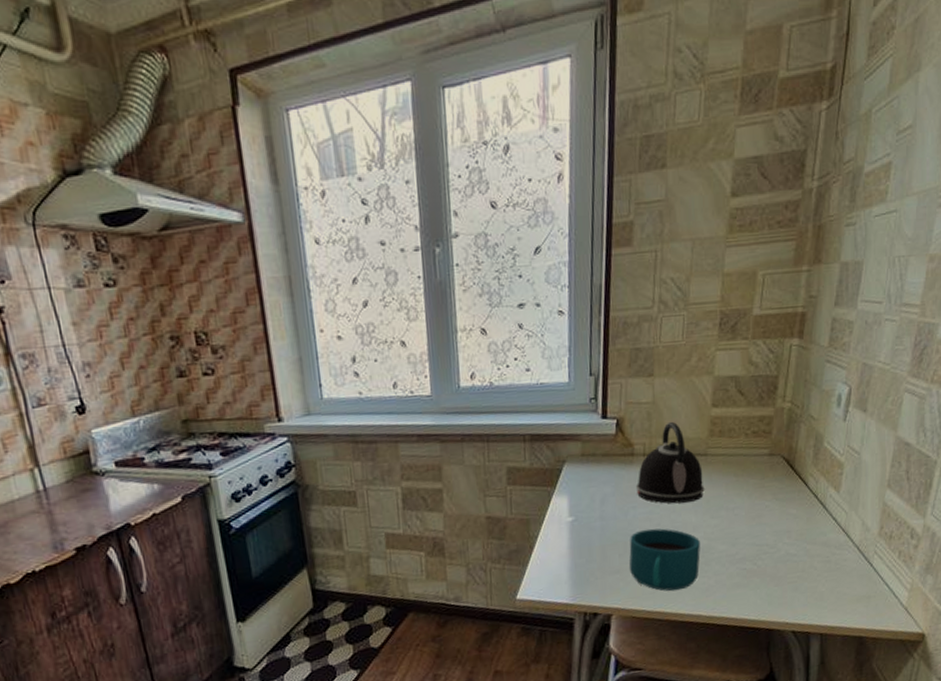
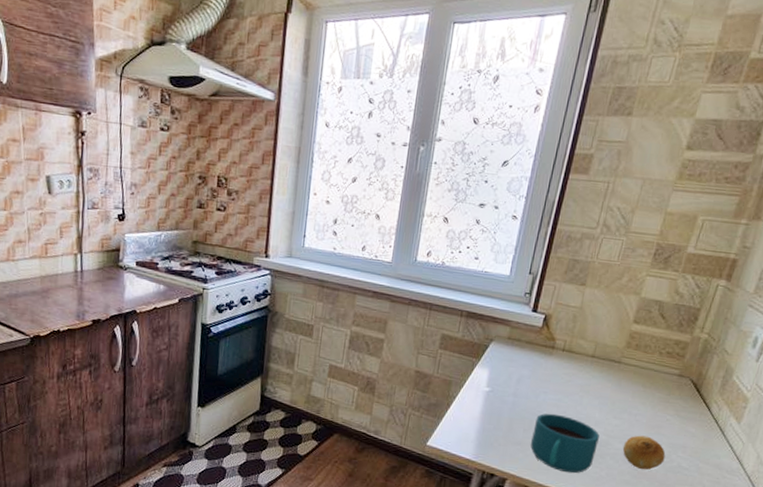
kettle: present [635,421,705,504] -> none [550,327,614,400]
fruit: none [726,529,772,568] -> present [622,435,666,470]

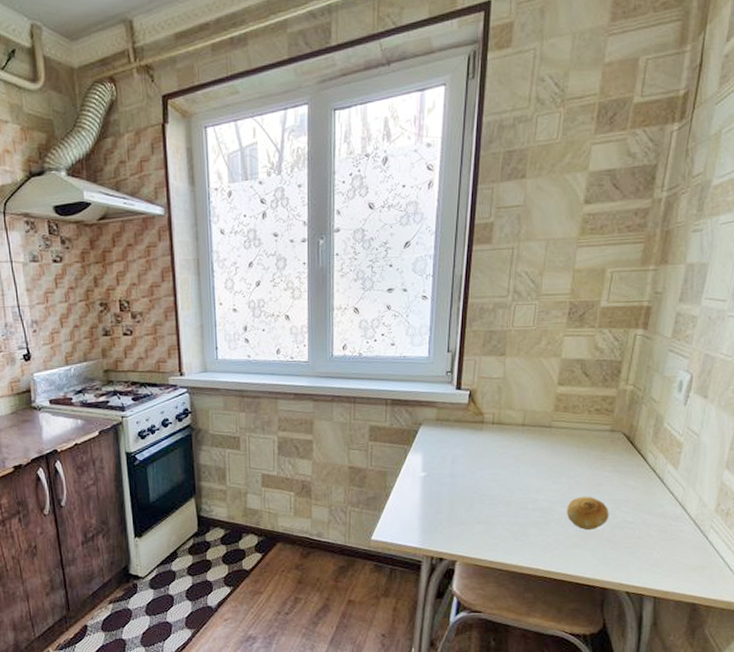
cup: present [530,413,599,473] -> none [475,488,541,546]

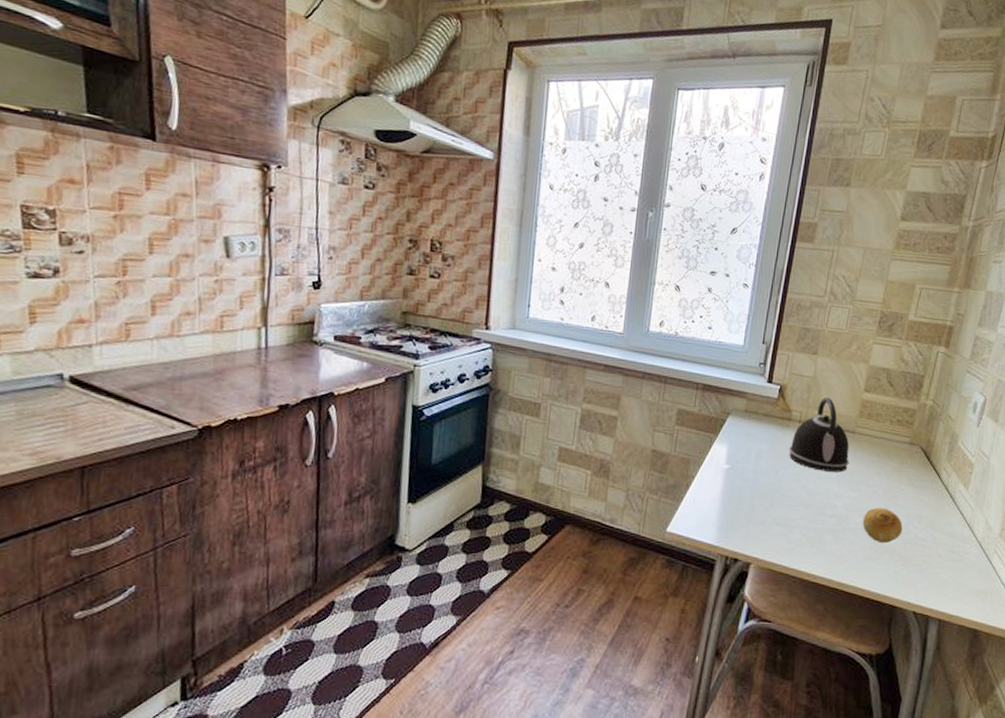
kettle: none [484,395,548,468] -> present [788,397,850,472]

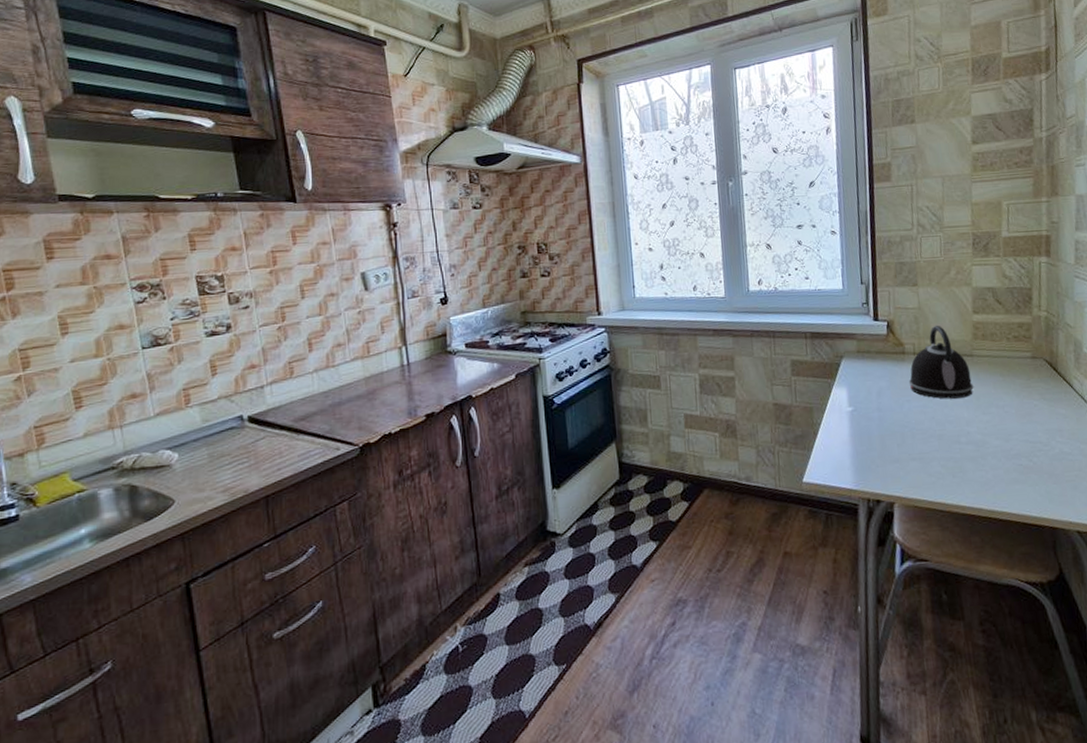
fruit: present [862,507,903,544] -> none [1000,426,1046,464]

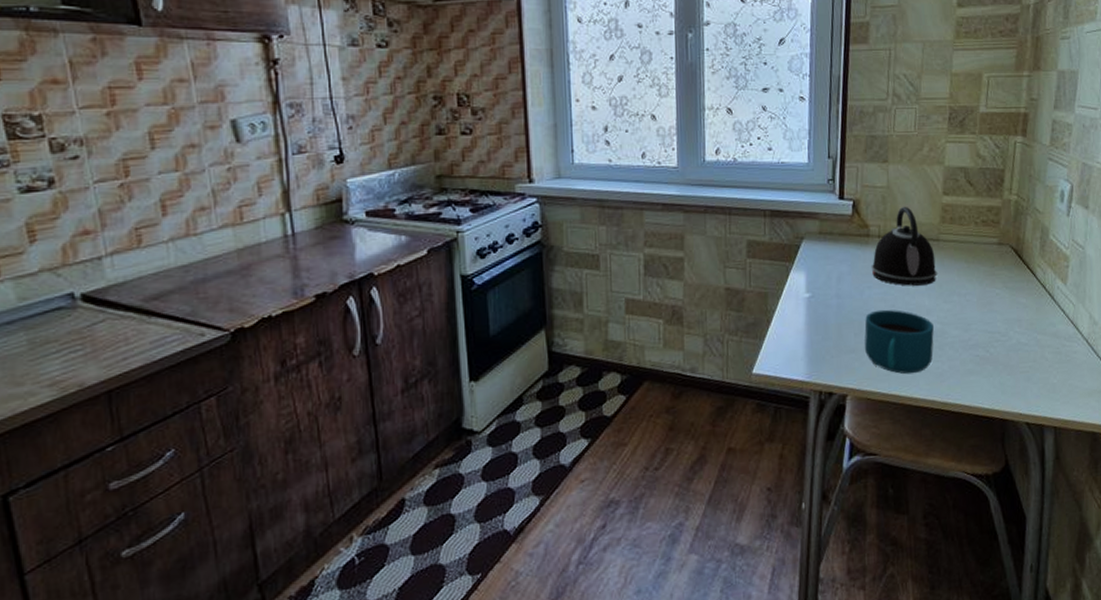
cup: none [906,421,976,483] -> present [864,309,934,375]

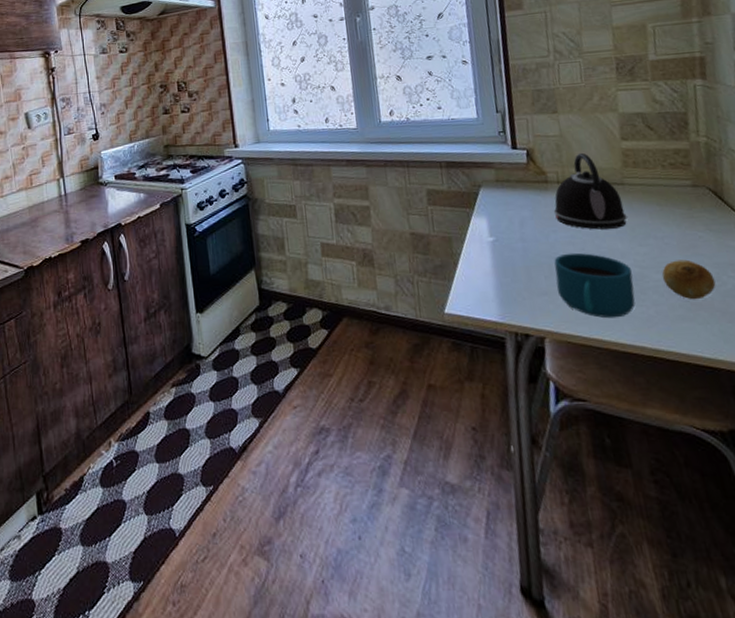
fruit: none [959,316,1003,355] -> present [661,259,716,300]

